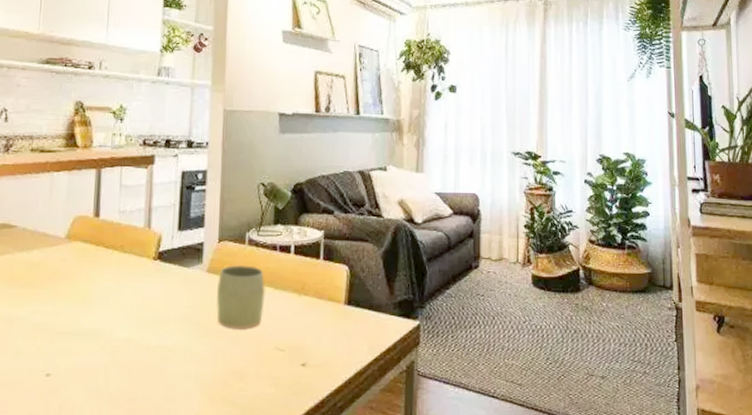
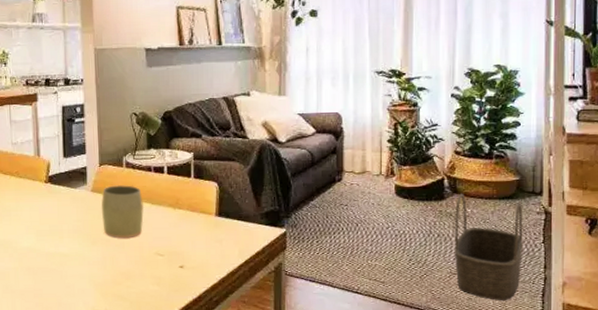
basket: none [590,285,657,406] -> present [454,193,523,300]

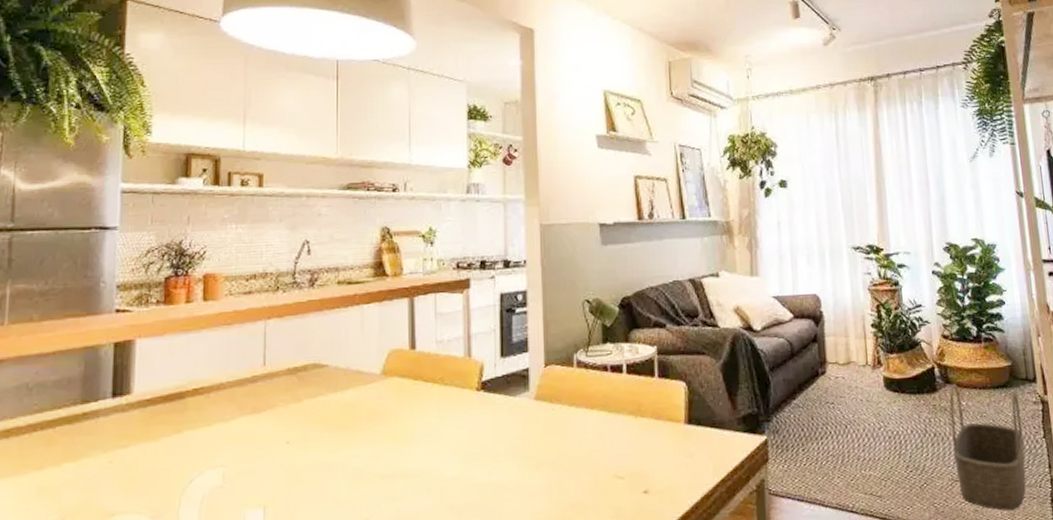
mug: present [101,185,145,238] -> none [546,389,600,458]

